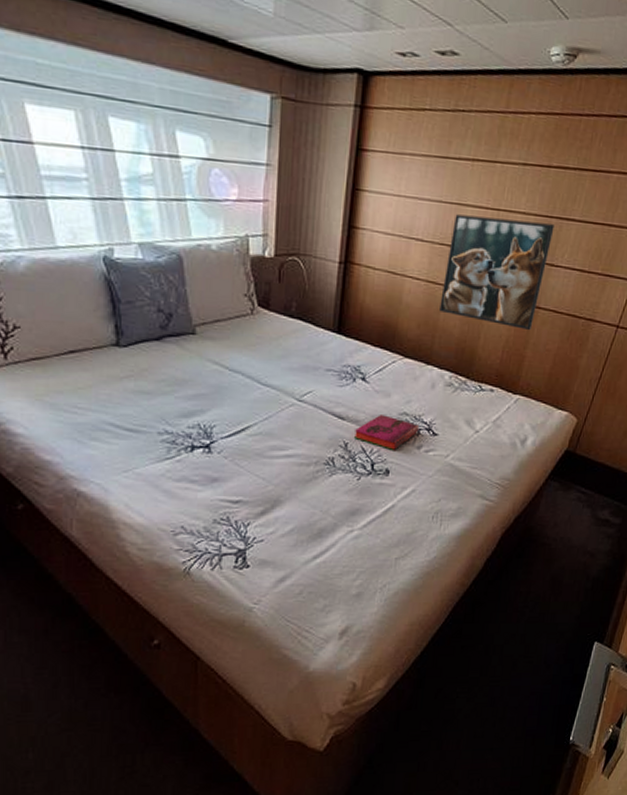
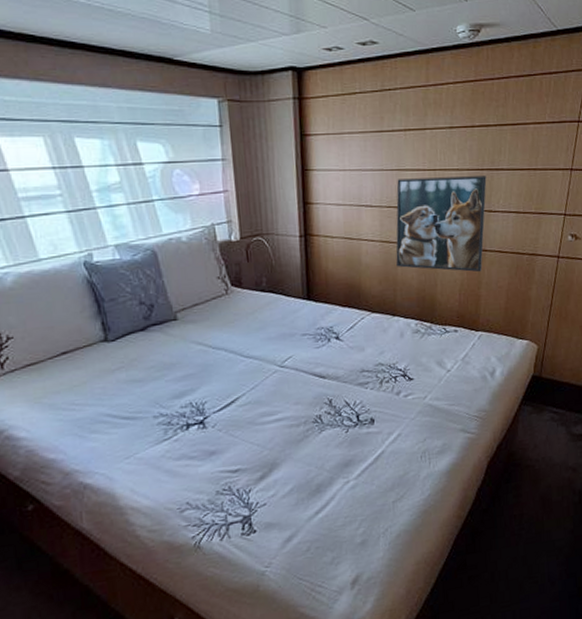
hardback book: present [353,415,420,452] -> none [336,368,396,401]

